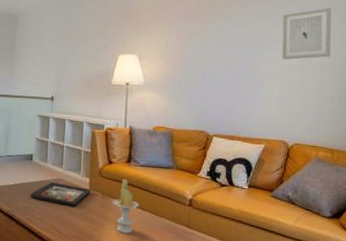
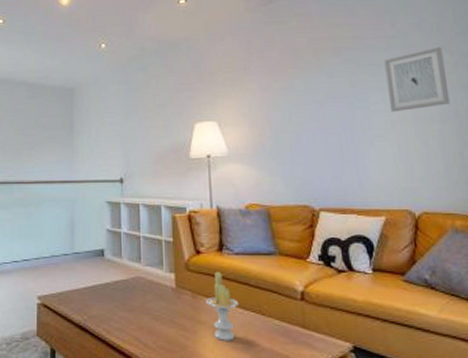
decorative tray: present [30,181,91,206] -> none [105,281,179,310]

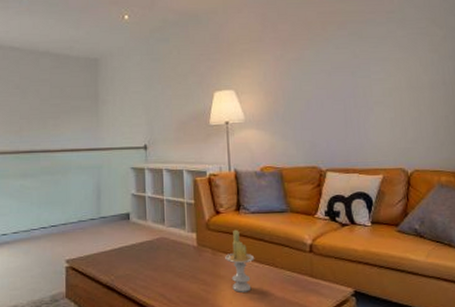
wall art: present [384,46,451,113] -> none [383,21,439,81]

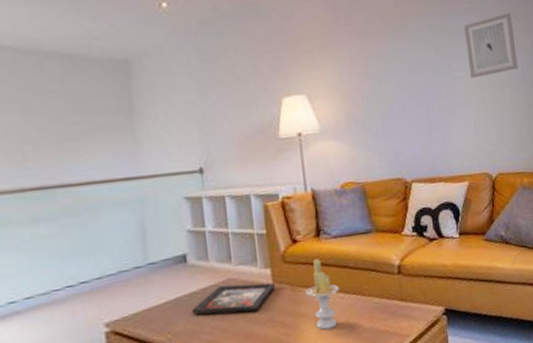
decorative tray: none [131,242,200,268] -> present [192,282,276,315]
wall art: none [383,21,439,81] -> present [464,12,519,79]

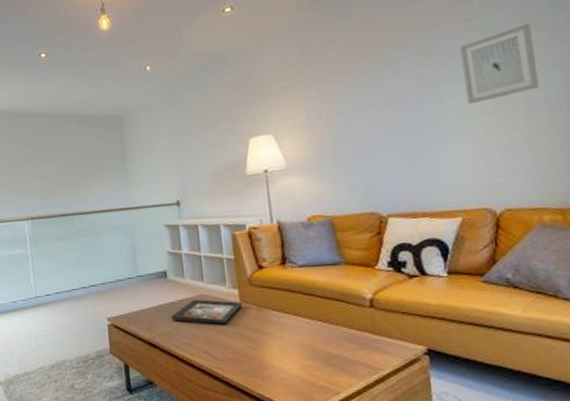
candle: present [306,258,339,330] -> none [271,284,304,350]

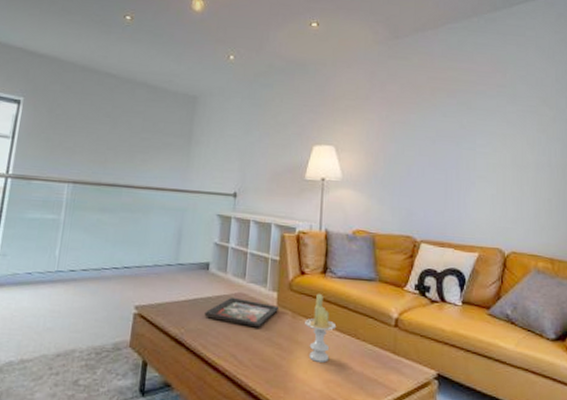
candle: none [271,284,304,350] -> present [305,293,336,363]
wall art: present [460,23,540,105] -> none [493,100,545,157]

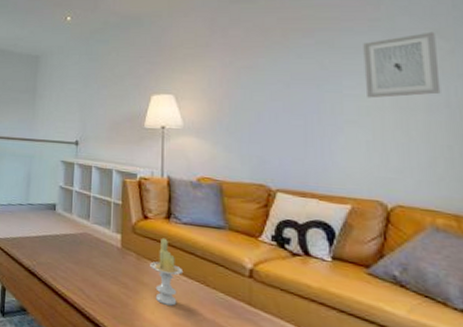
decorative tray: present [204,297,280,328] -> none [53,236,124,266]
wall art: none [493,100,545,157] -> present [363,31,441,98]

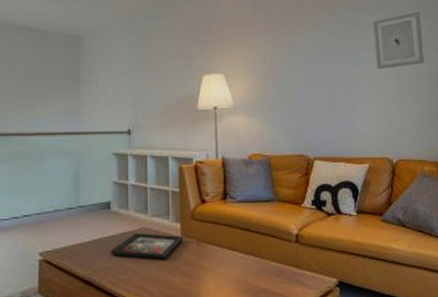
decorative tray: none [53,236,124,266] -> present [110,232,184,259]
candle: present [150,237,182,306] -> none [210,219,239,285]

